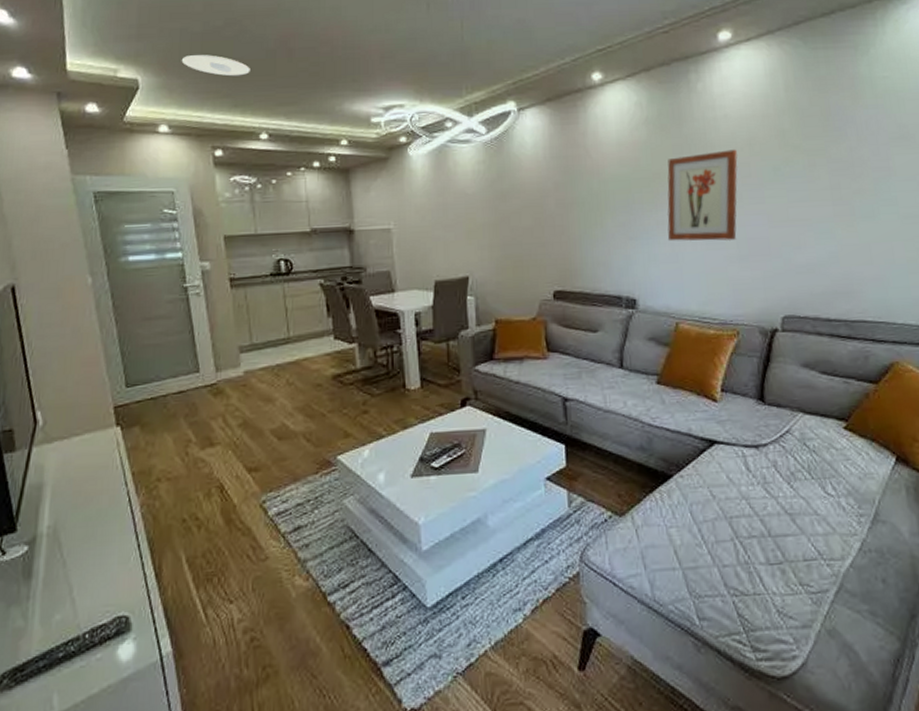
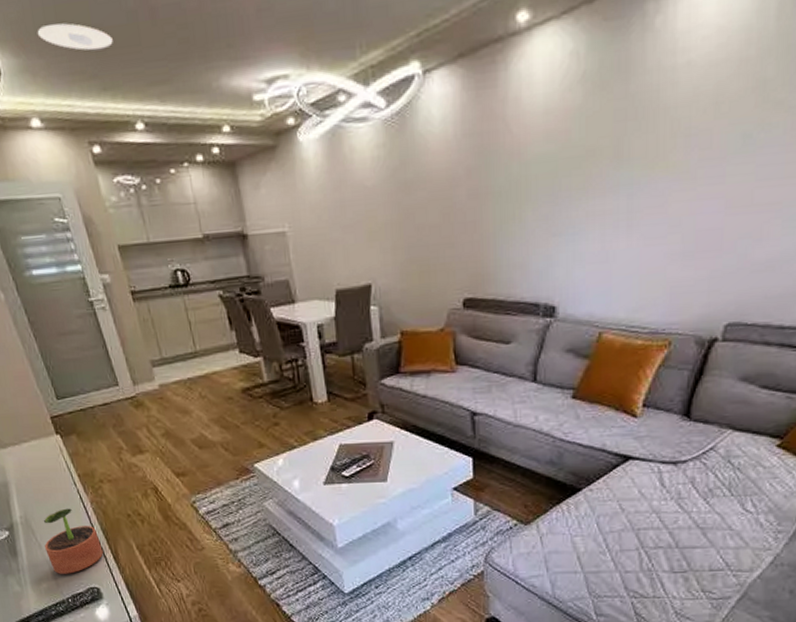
potted plant: none [70,514,144,600] -> present [43,508,104,574]
wall art: present [667,149,738,241] -> none [597,111,697,237]

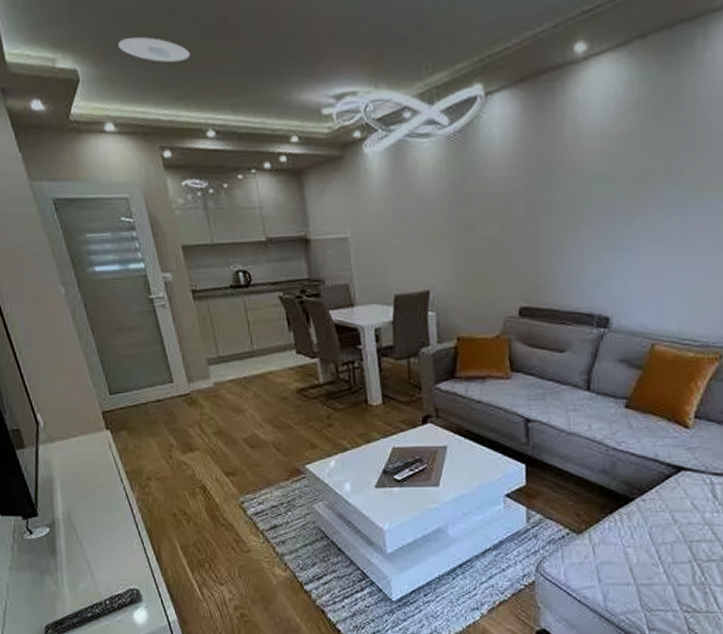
potted plant: present [43,508,104,574] -> none [86,506,146,574]

